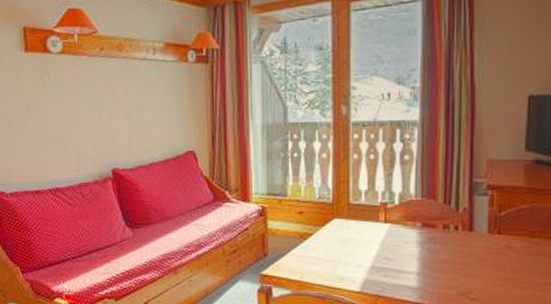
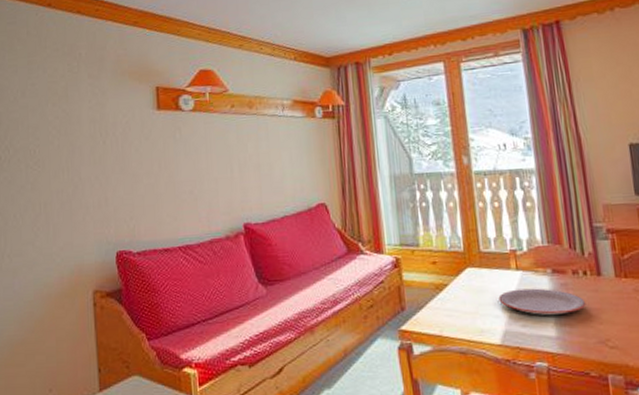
plate: none [363,241,453,268] -> present [498,288,586,316]

